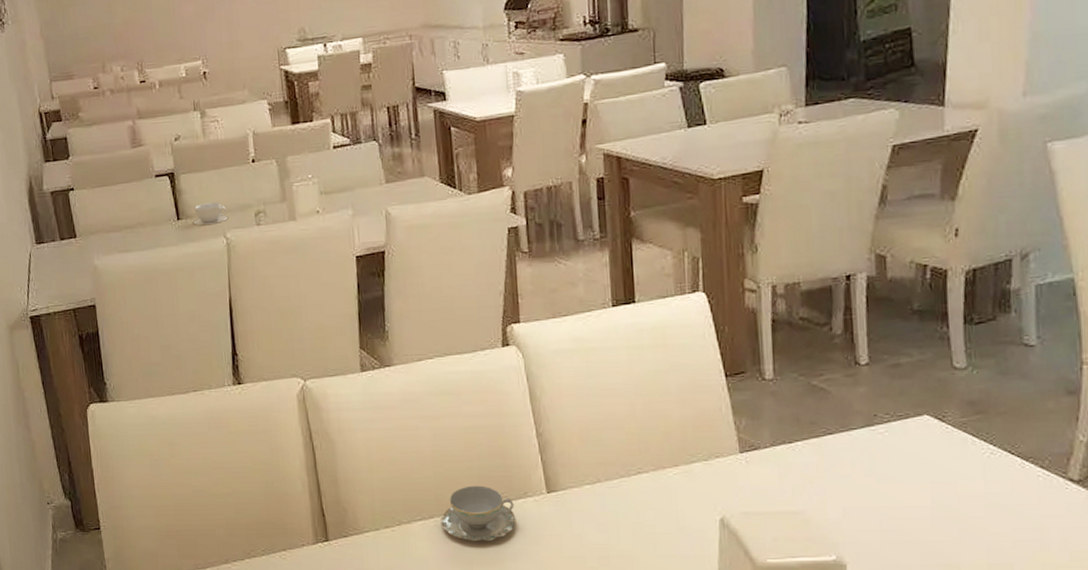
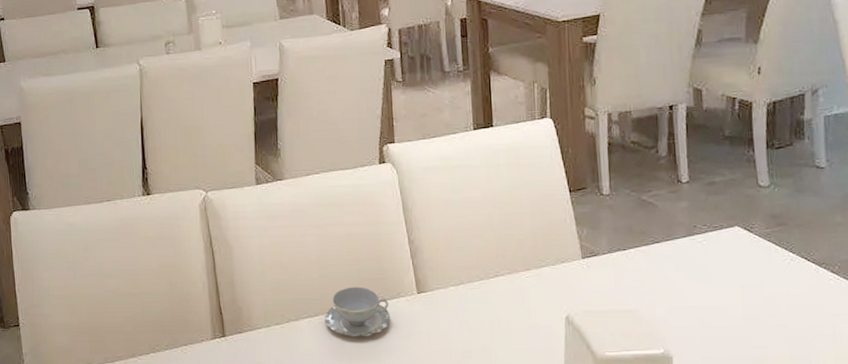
teacup: present [193,202,229,226] -> none [110,33,142,54]

